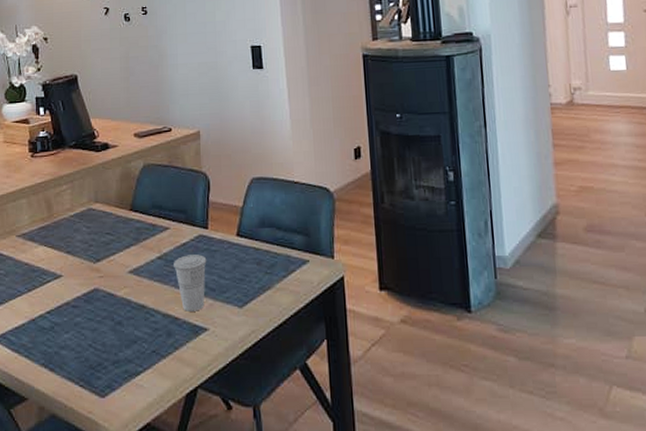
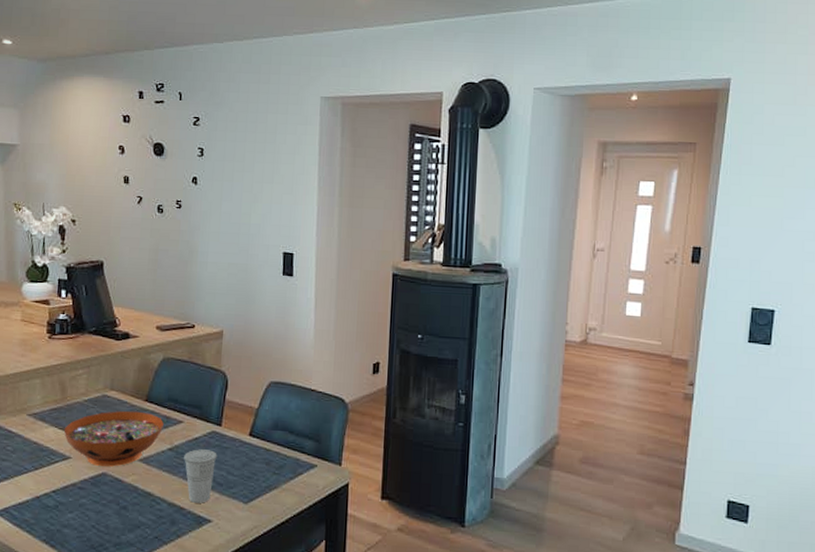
decorative bowl: none [53,222,150,282] -> present [64,411,164,467]

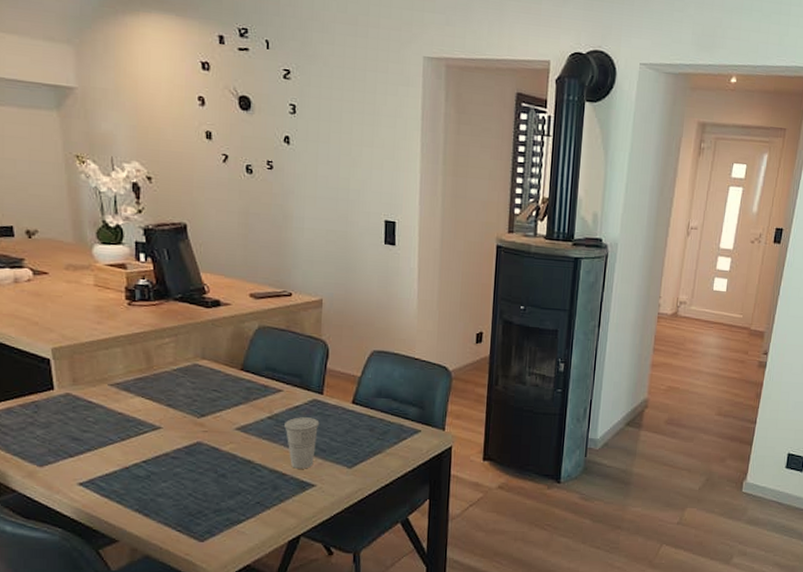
decorative bowl: present [64,411,164,467] -> none [151,380,262,436]

